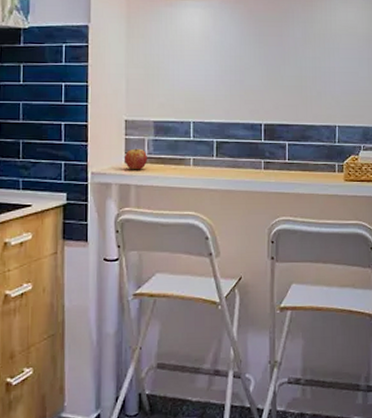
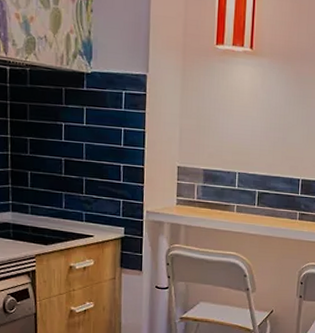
fruit: present [124,148,147,170] -> none [175,192,196,212]

